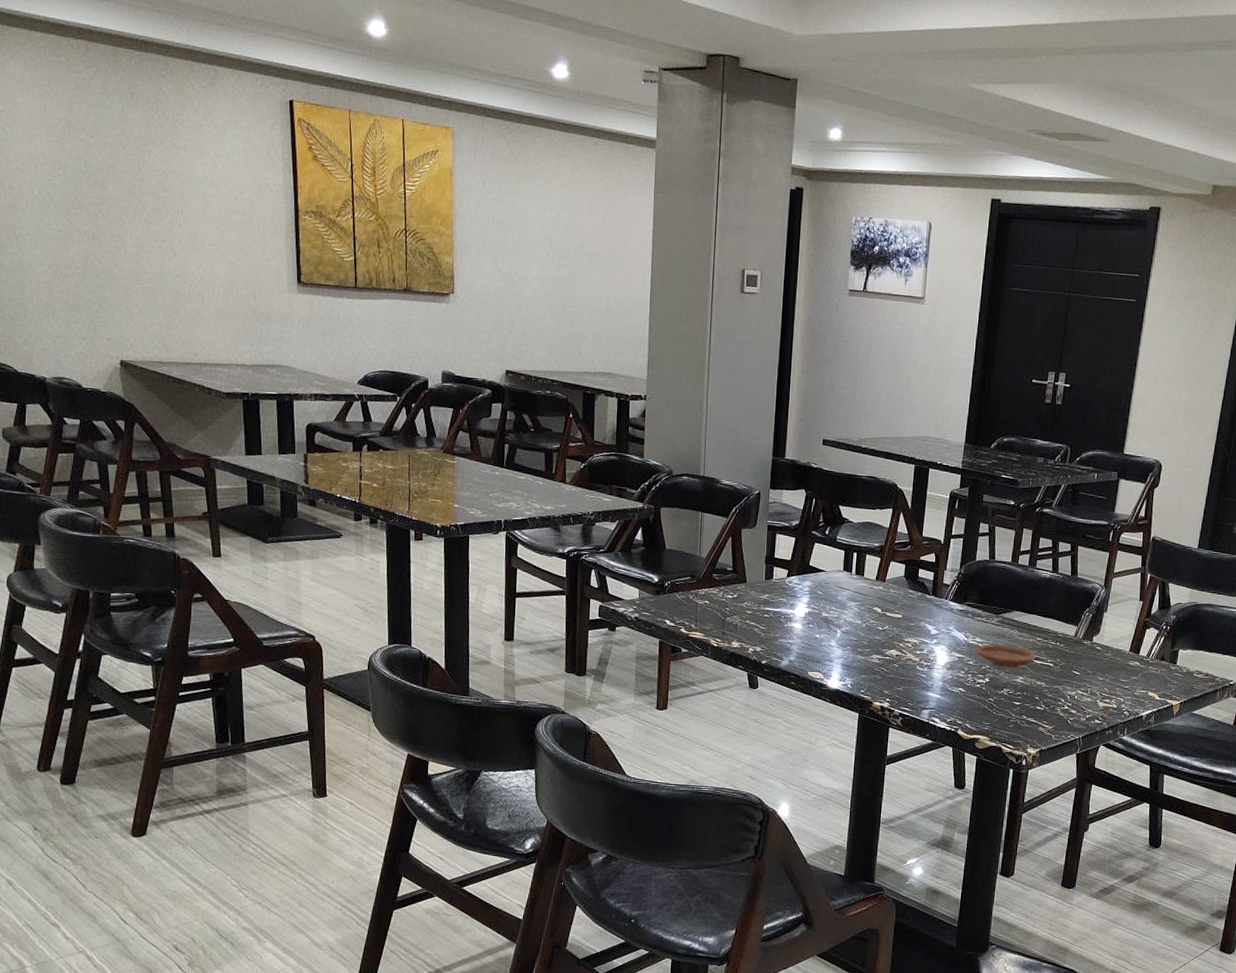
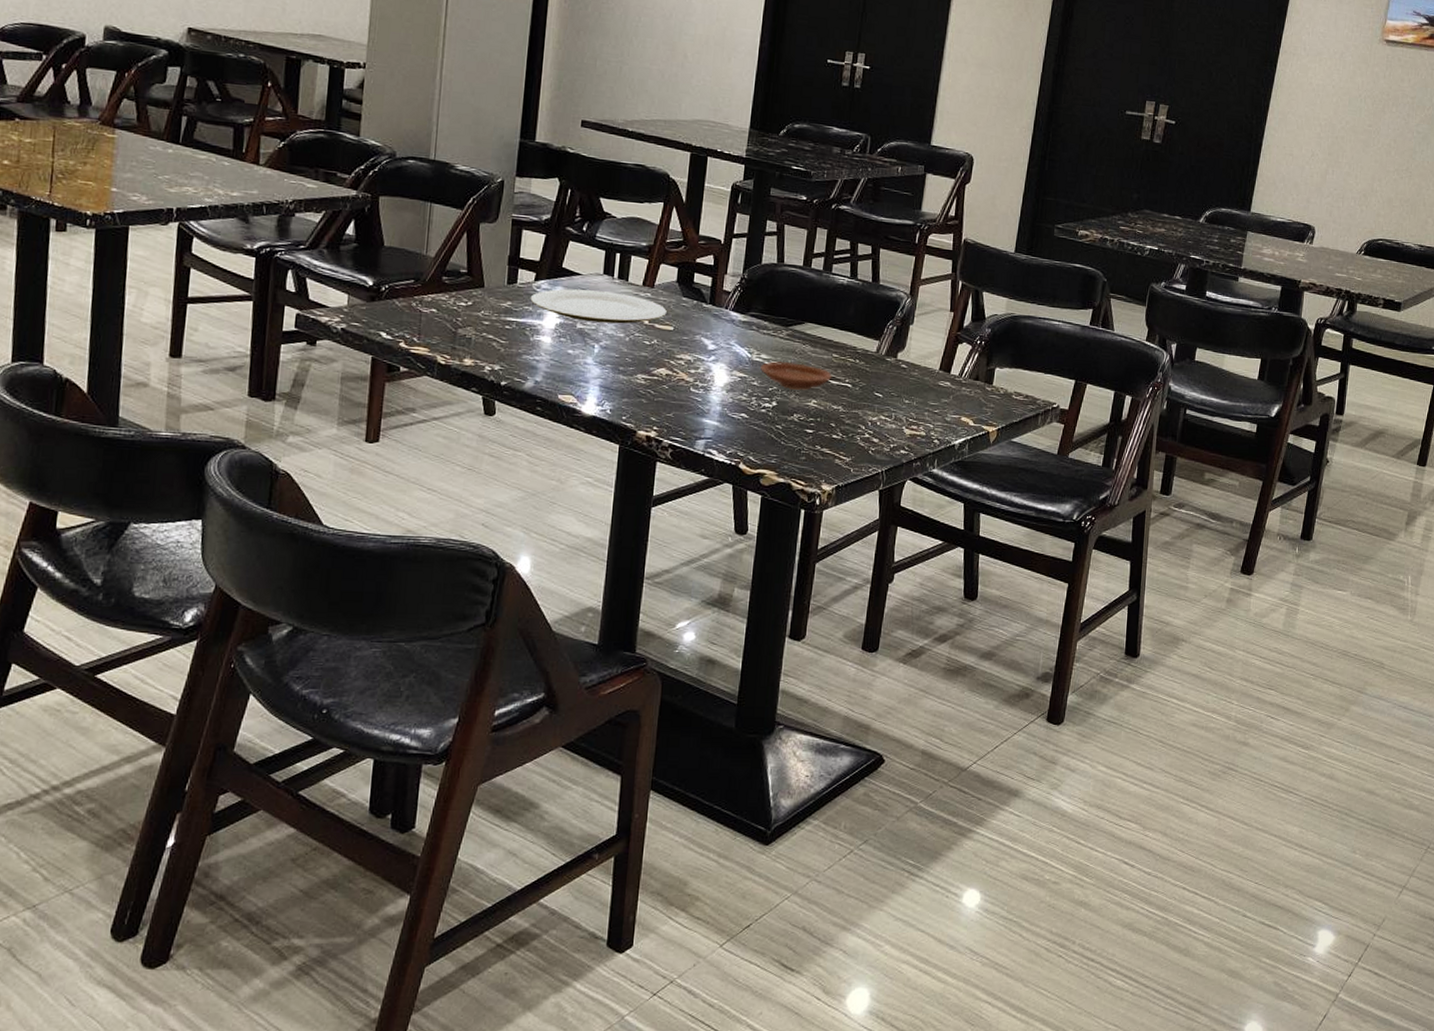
plate: none [784,583,896,613] -> present [530,289,667,324]

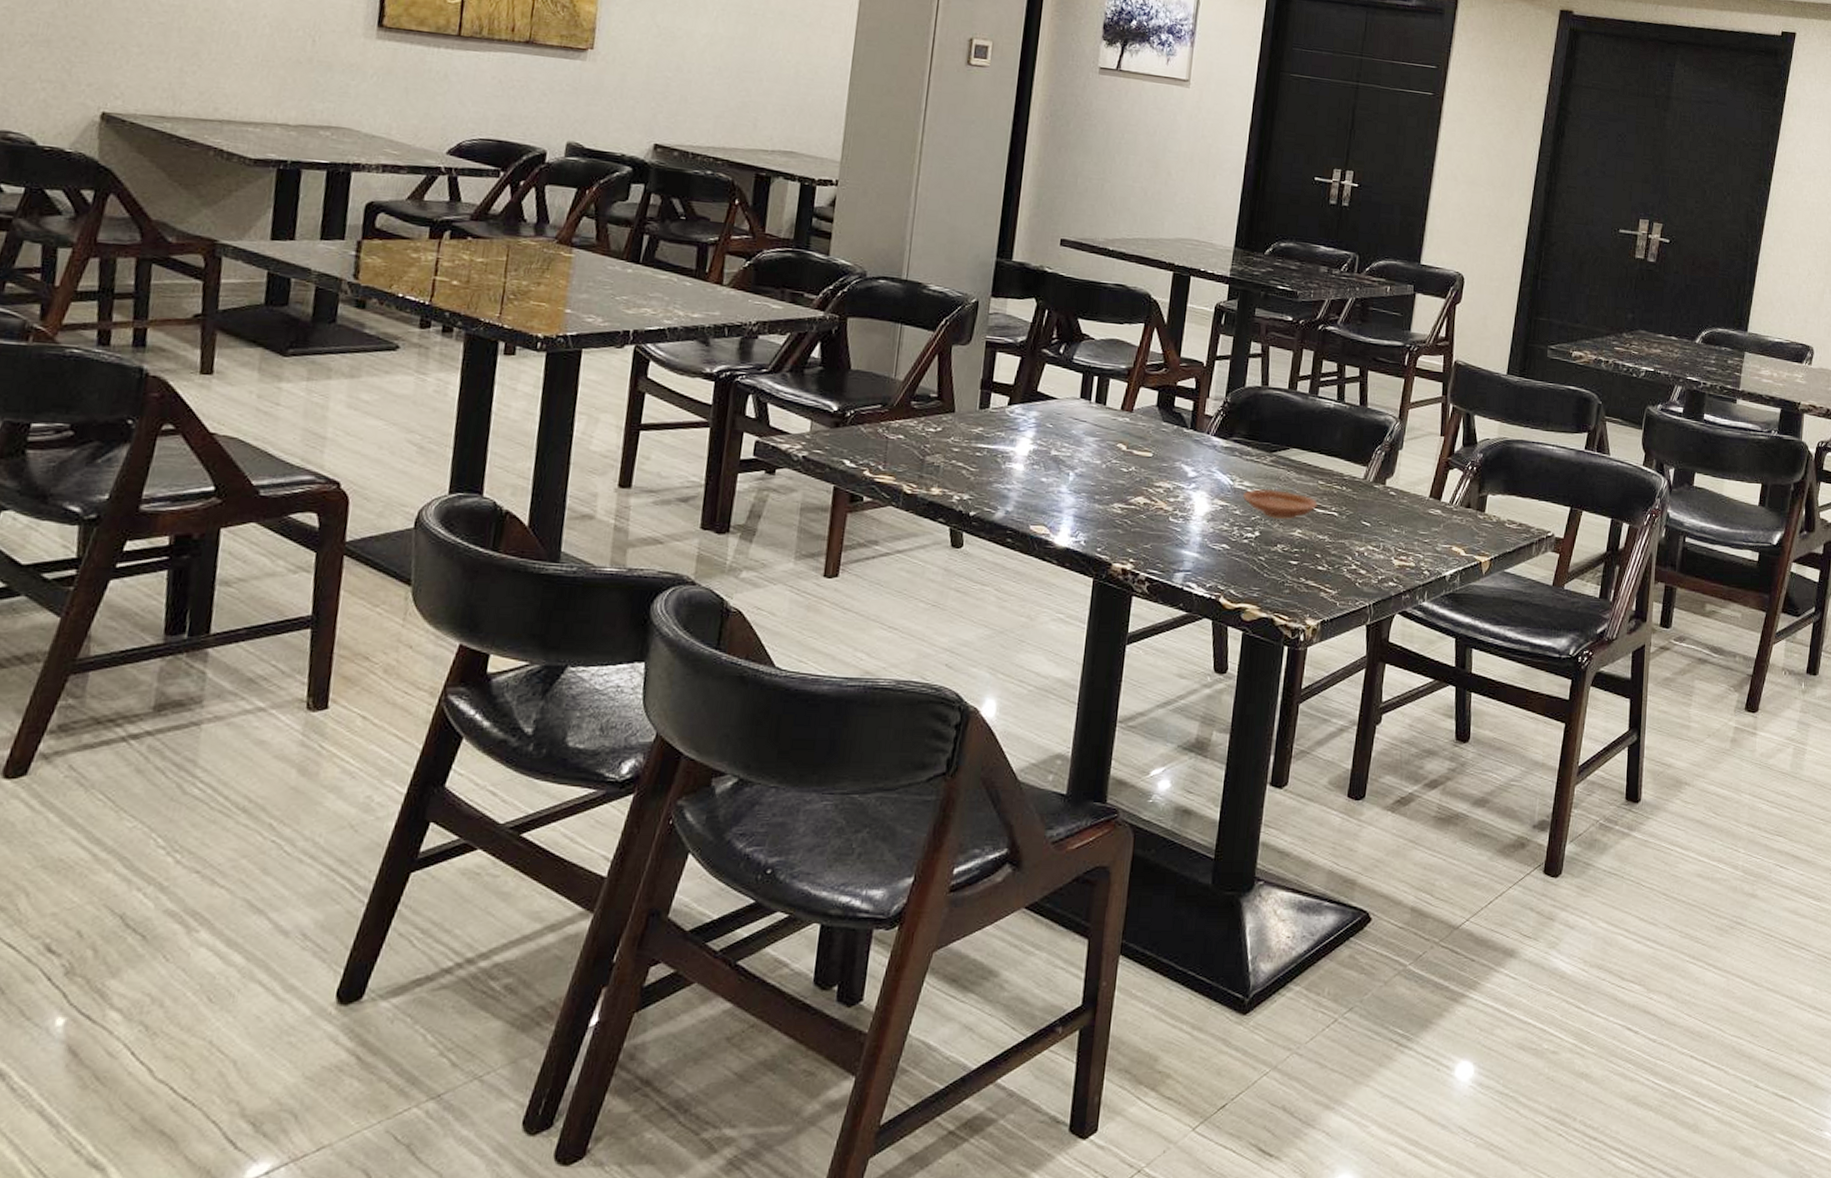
plate: present [530,289,667,324] -> none [1002,413,1146,451]

